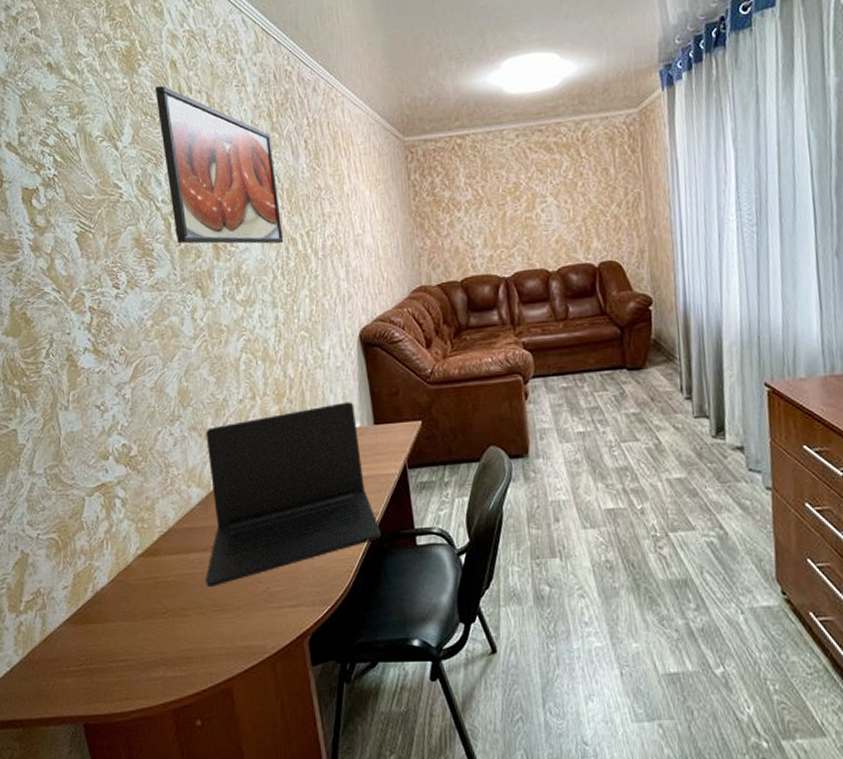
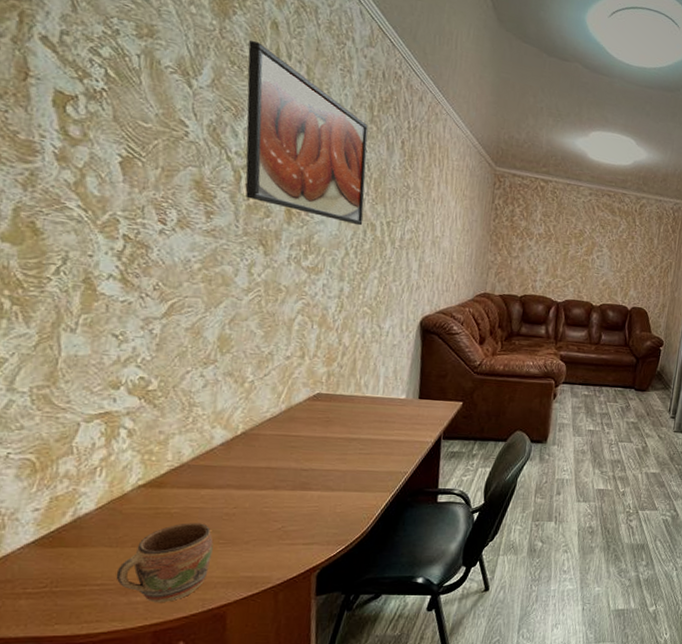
mug: none [134,590,210,679] -> present [116,523,214,603]
laptop: present [205,402,381,587] -> none [215,375,407,521]

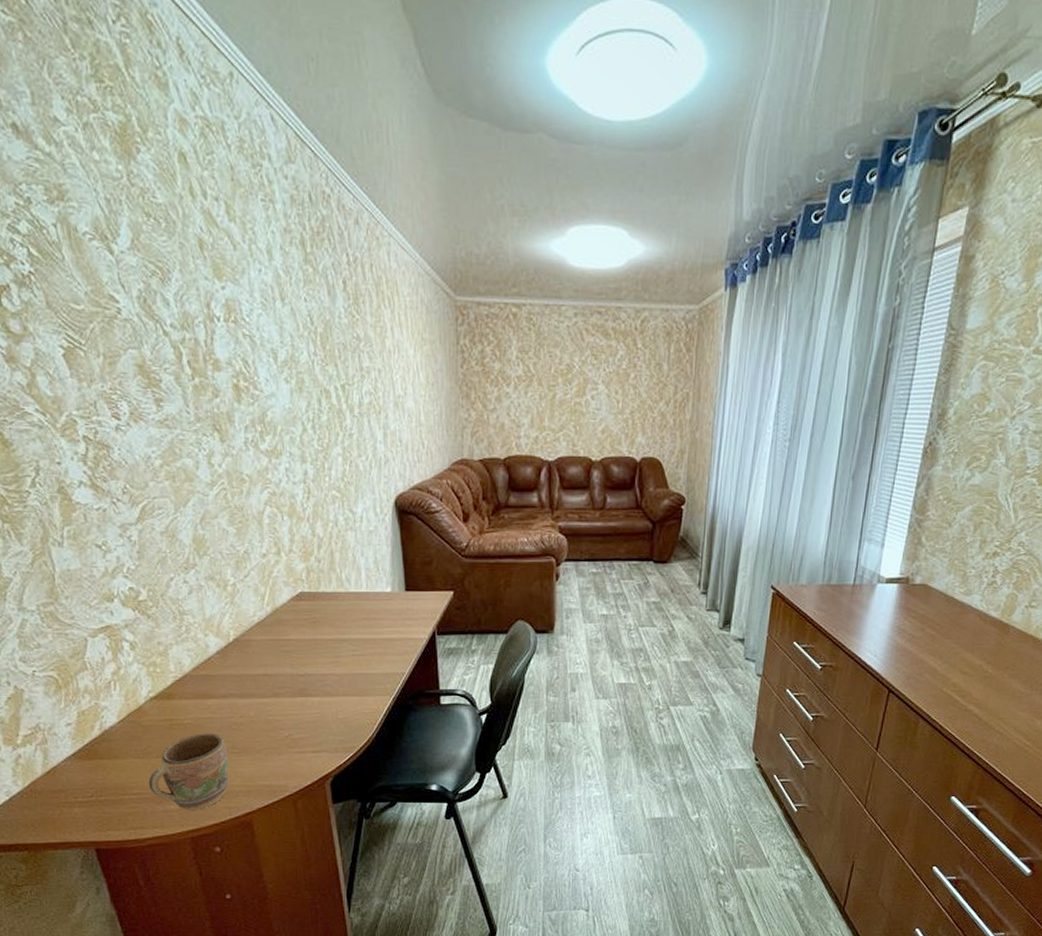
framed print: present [245,41,368,226] -> none [160,183,316,394]

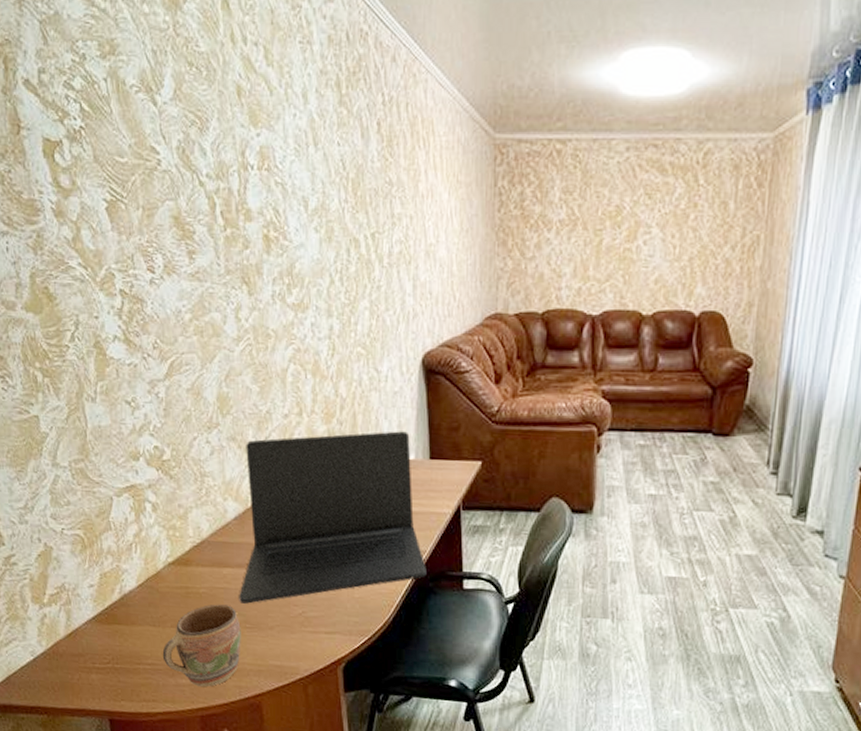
laptop: none [225,566,406,731] -> present [239,431,427,604]

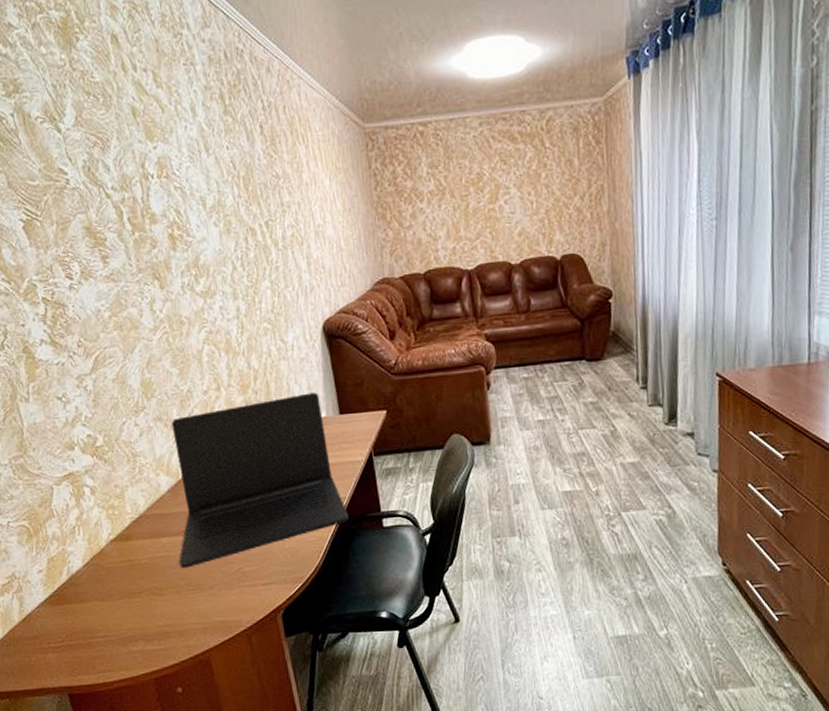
mug: present [162,604,241,687] -> none [112,571,186,652]

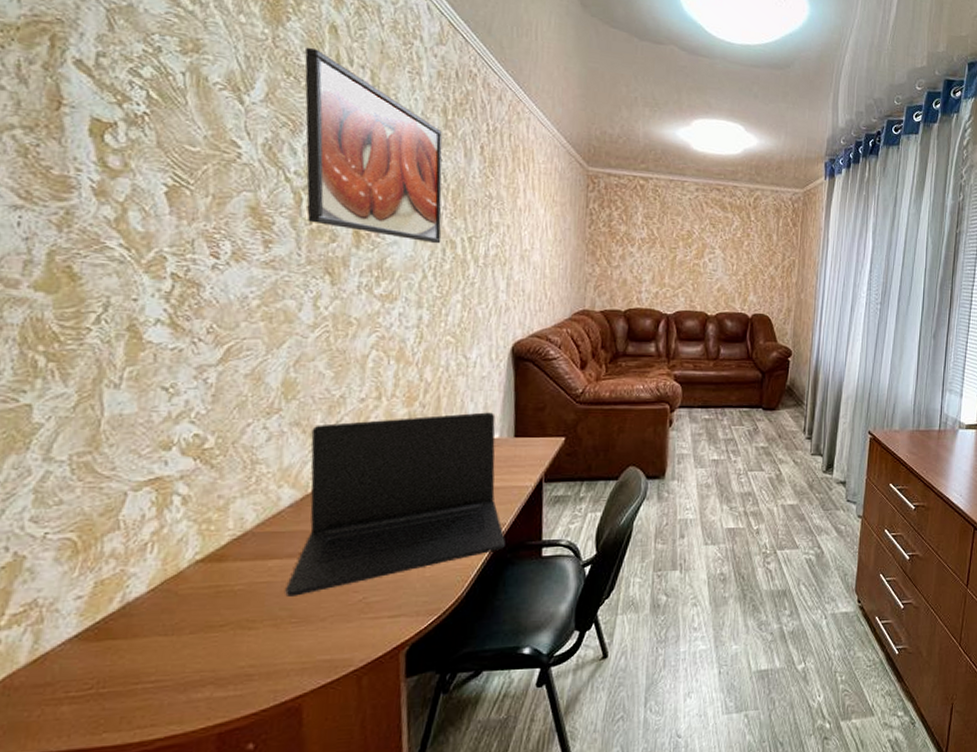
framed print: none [96,63,242,234] -> present [305,48,443,244]

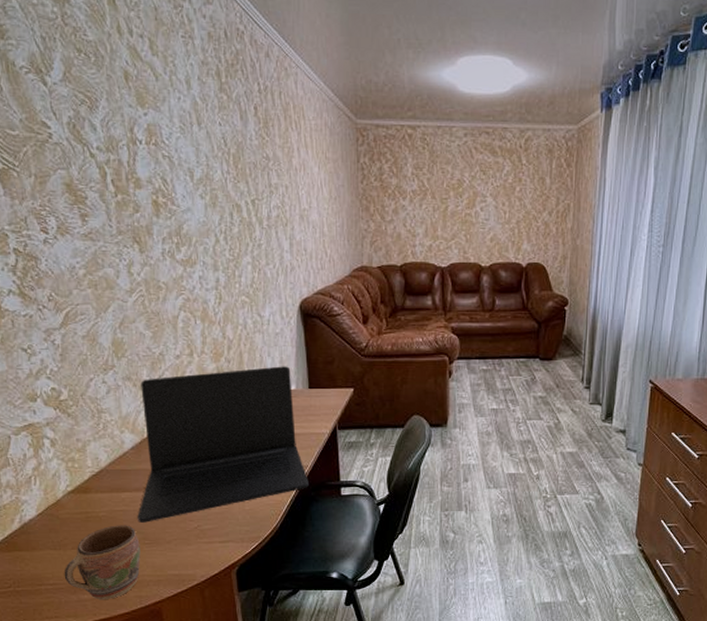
mug: none [172,600,285,699] -> present [64,525,141,600]
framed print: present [305,48,443,244] -> none [91,23,228,209]

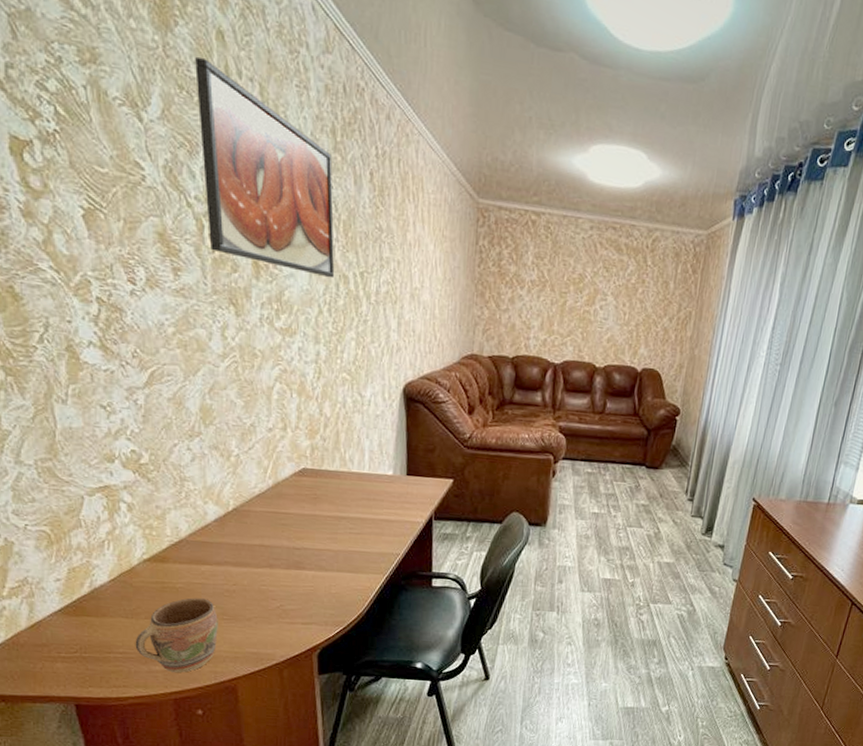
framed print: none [91,23,228,209] -> present [195,57,335,279]
laptop: present [137,366,309,523] -> none [217,449,400,598]

